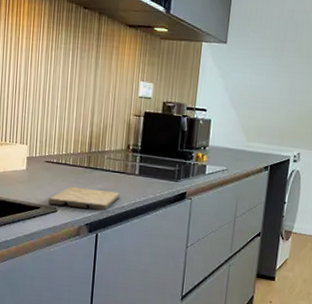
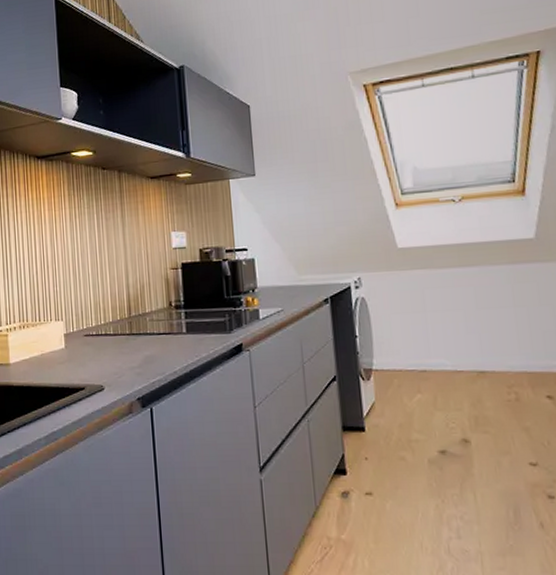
cutting board: present [48,187,120,210] -> none [93,356,170,383]

